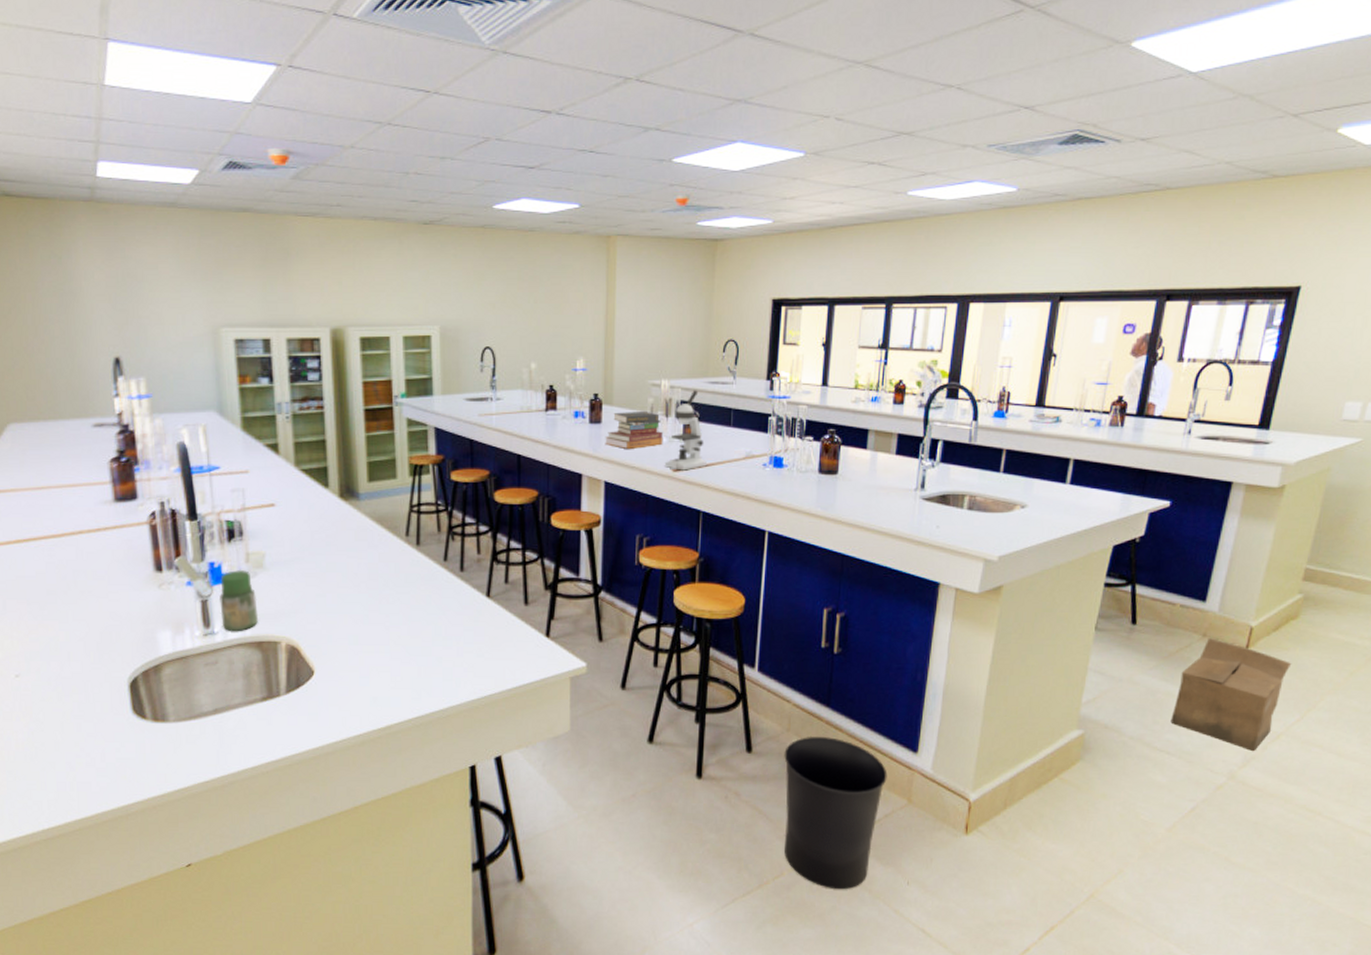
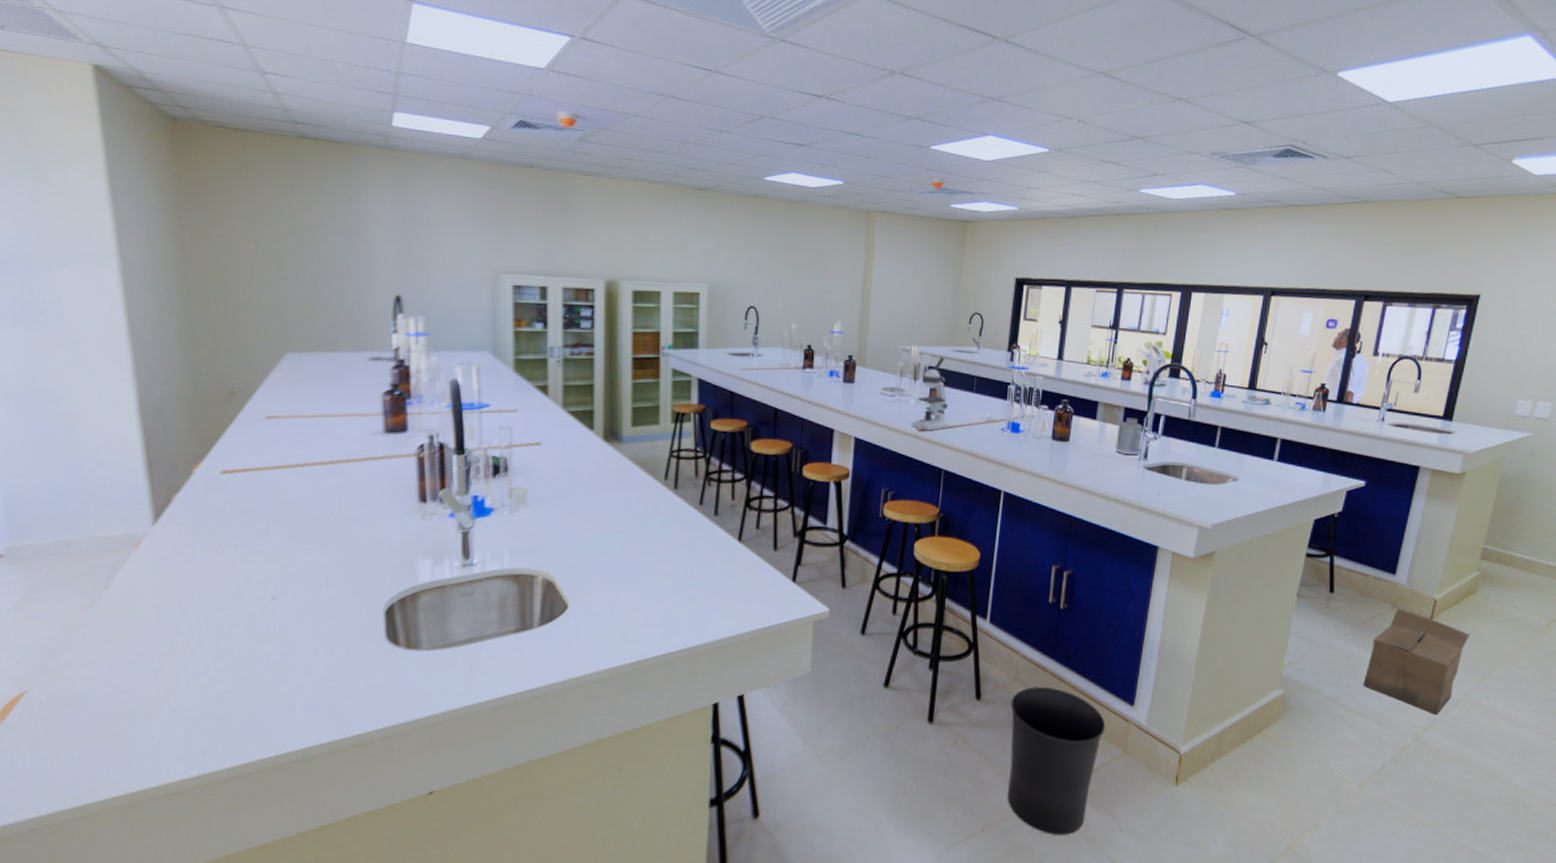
jar: present [219,570,258,631] -> none [480,504,517,564]
books: present [605,410,663,450] -> none [856,373,911,409]
soap dispenser: none [885,435,919,486] -> present [1113,408,1143,456]

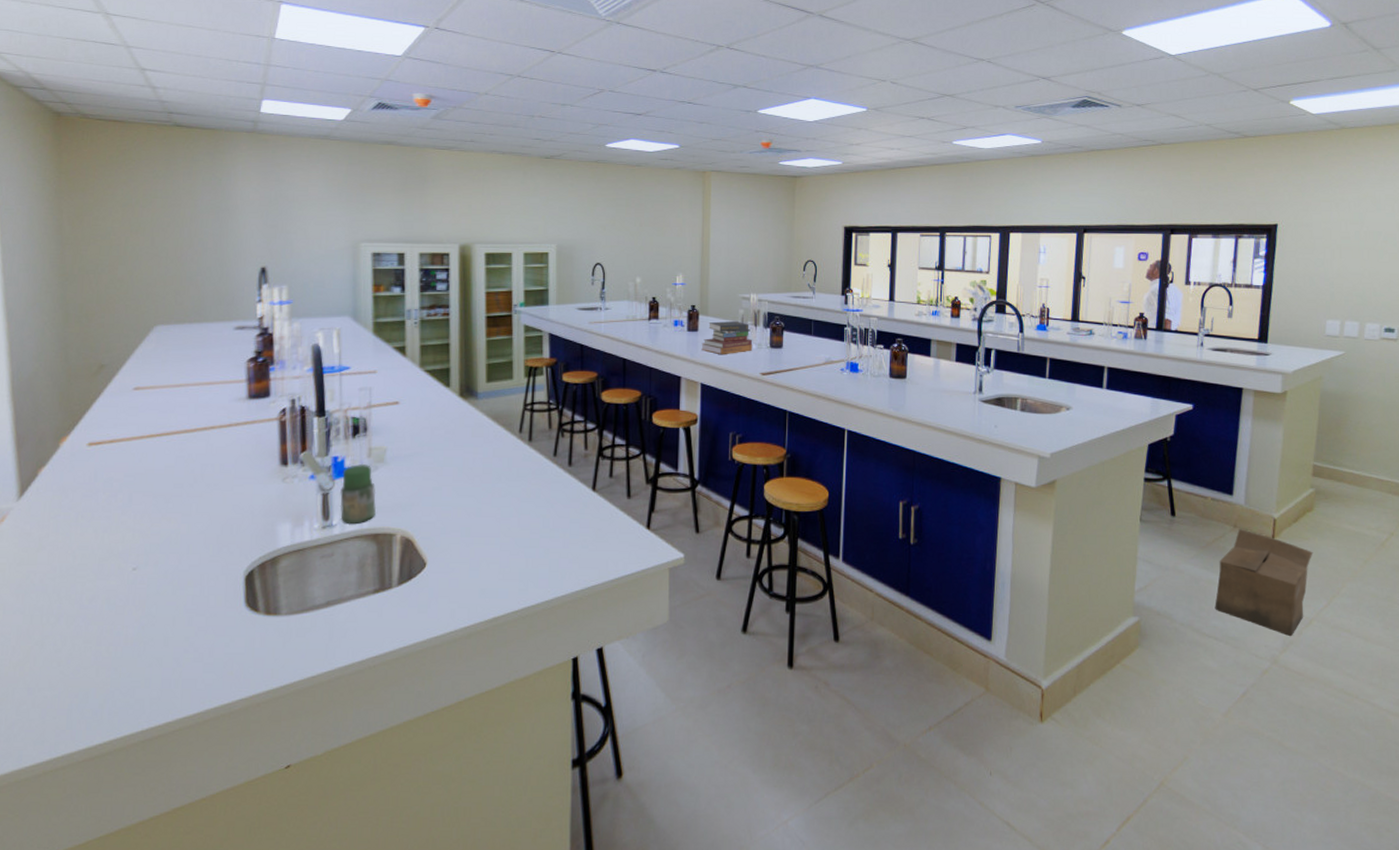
jar: none [480,504,517,564] -> present [340,464,376,523]
books: none [856,373,911,409] -> present [701,320,753,355]
microscope: present [911,357,950,431] -> none [754,303,791,374]
waste bin: present [1008,686,1106,835] -> none [869,624,965,781]
soap dispenser: present [1113,408,1143,456] -> none [946,344,976,389]

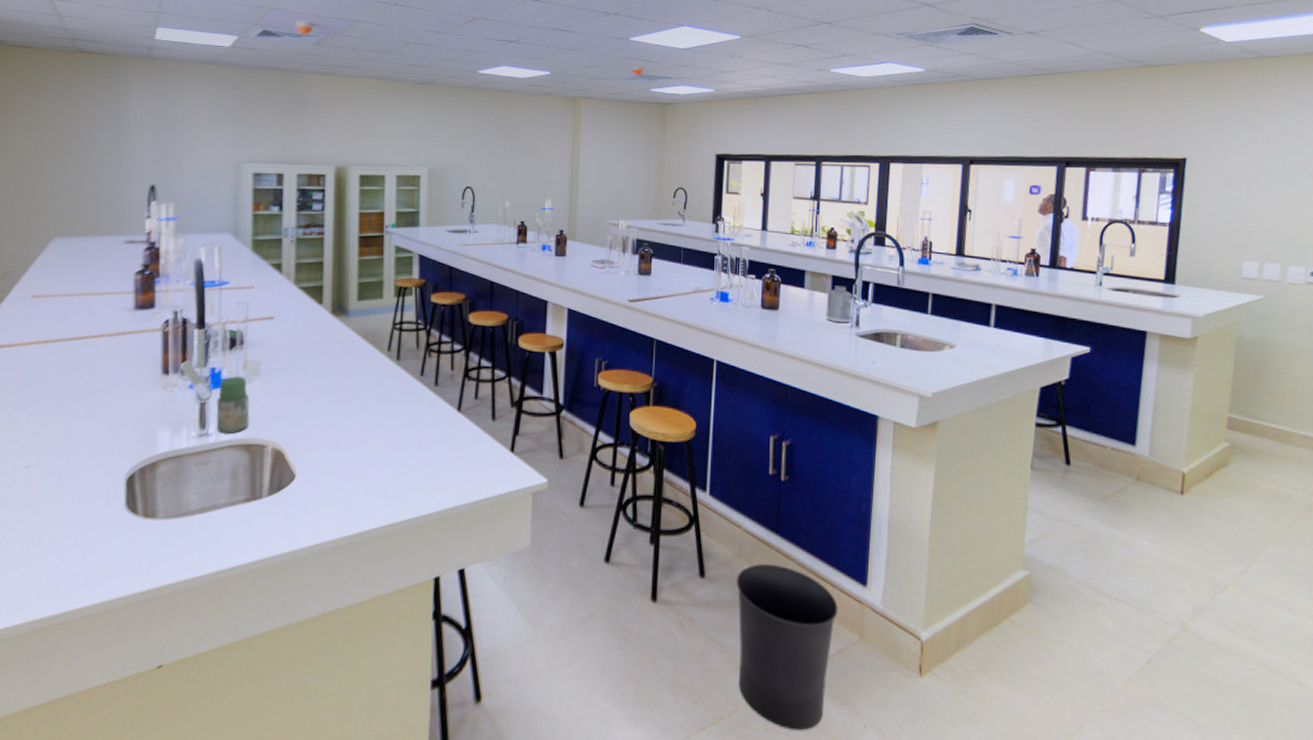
books: present [701,320,753,355] -> none [568,246,621,281]
waste bin: none [869,624,965,781] -> present [736,563,838,730]
soap dispenser: none [946,344,976,389] -> present [821,276,853,323]
cardboard box: present [1215,529,1313,636] -> none [1115,482,1229,602]

